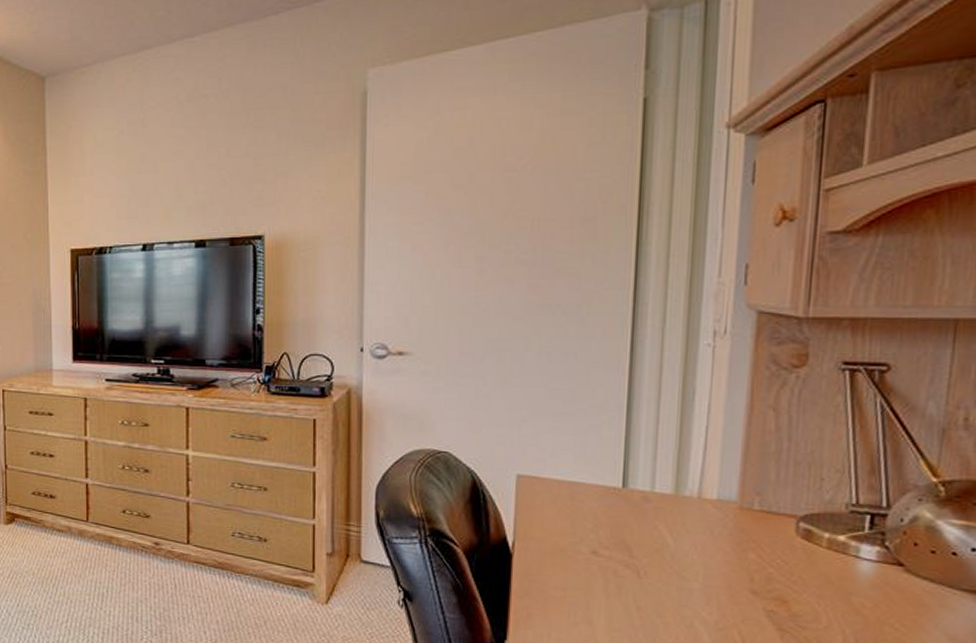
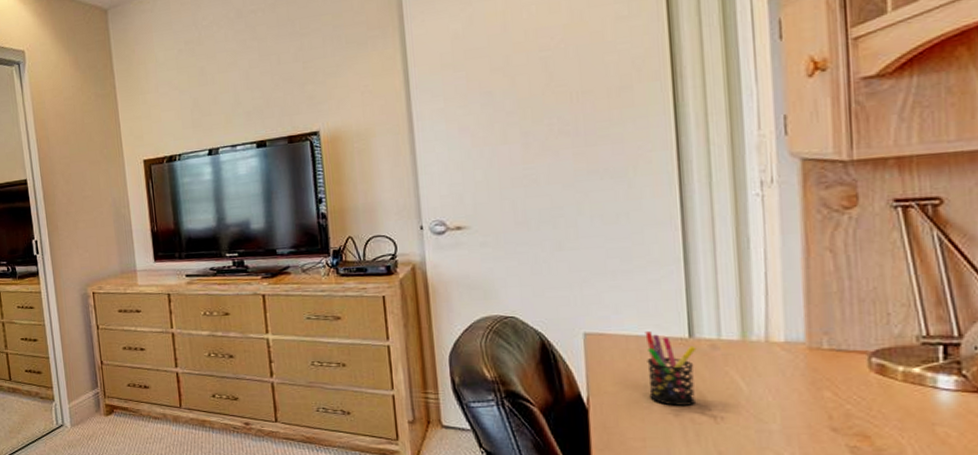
pen holder: none [576,478,629,558] -> present [645,332,697,406]

